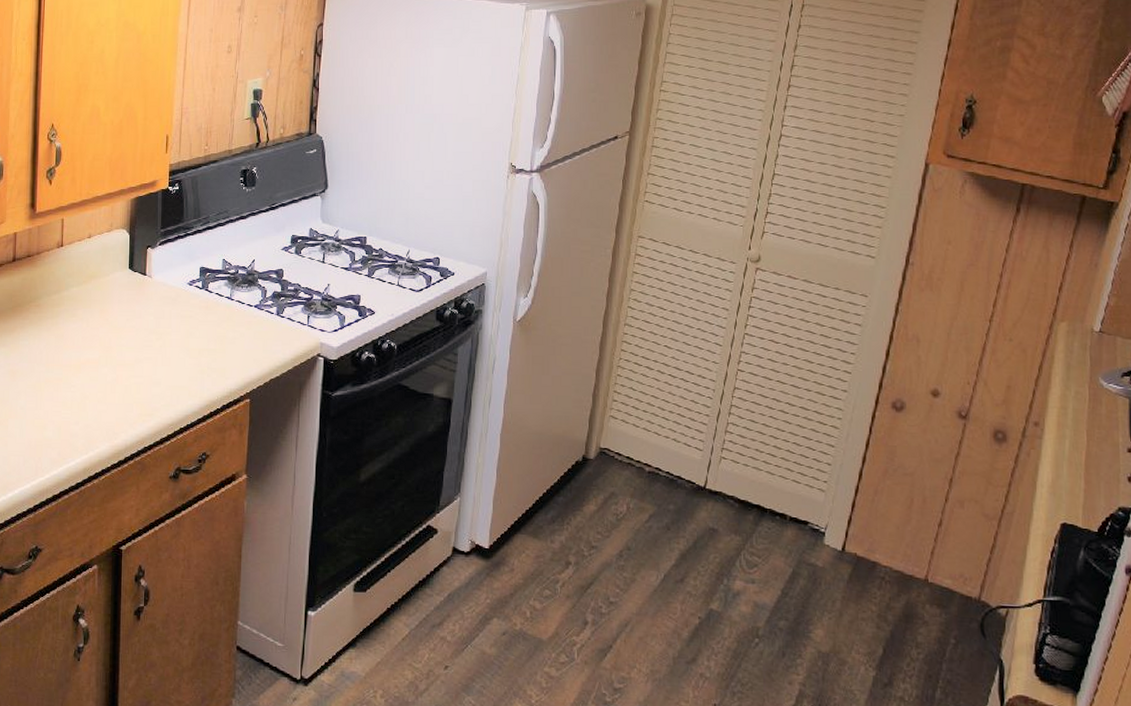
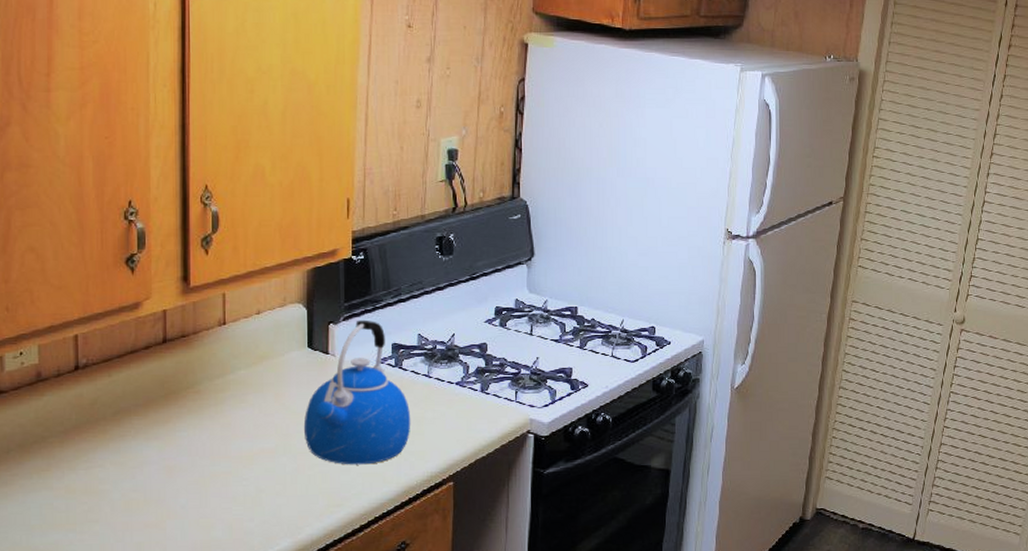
kettle: none [123,245,215,379] -> present [303,319,411,465]

